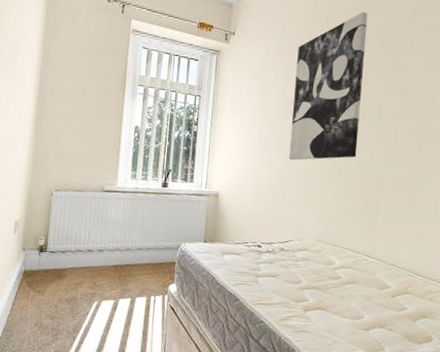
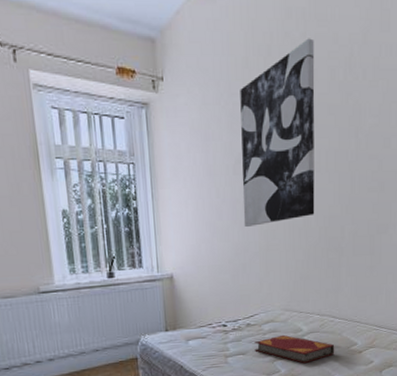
hardback book: none [285,264,367,298] -> present [254,334,335,364]

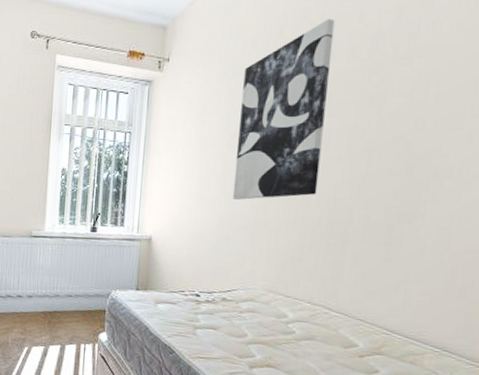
hardback book: present [254,334,335,364] -> none [228,317,327,355]

